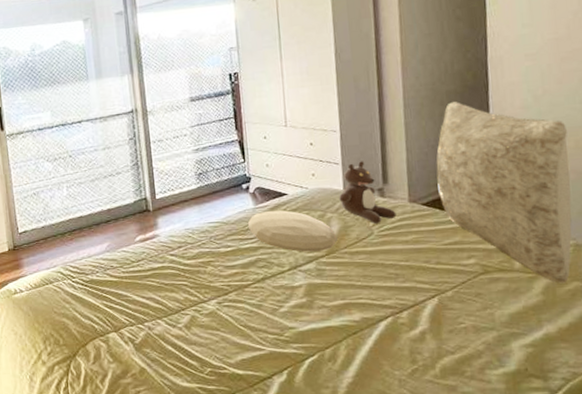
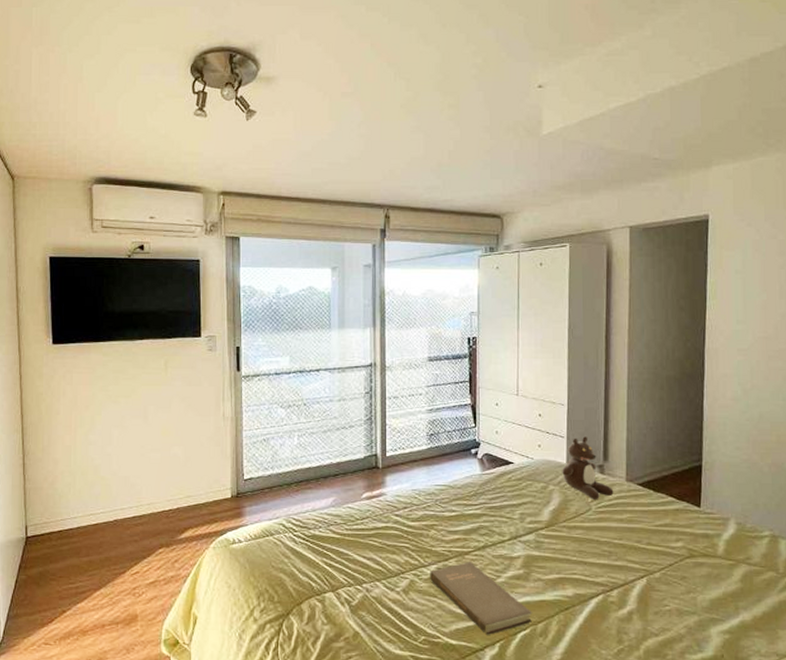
book: none [210,293,320,363] -> present [430,561,533,635]
cushion: present [248,210,338,252] -> none [474,478,557,523]
pillow: present [435,102,572,284] -> none [653,387,771,573]

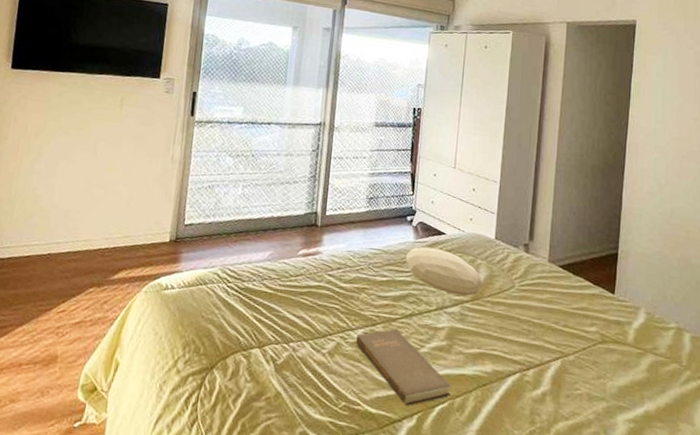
cushion: none [474,478,557,523] -> present [406,246,483,296]
stuffed animal: present [562,436,614,499] -> none [490,214,537,277]

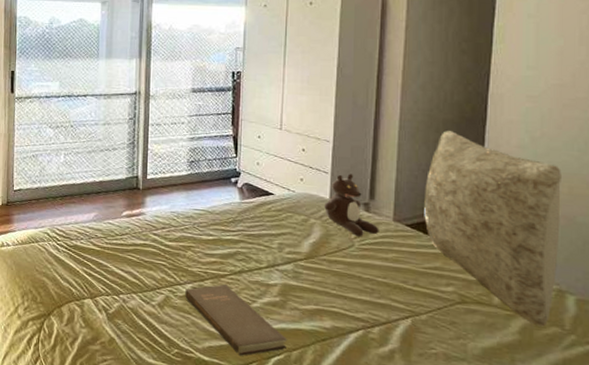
cushion: present [406,246,483,296] -> none [232,207,318,255]
stuffed animal: none [490,214,537,277] -> present [324,174,379,236]
pillow: none [574,176,681,364] -> present [424,131,561,327]

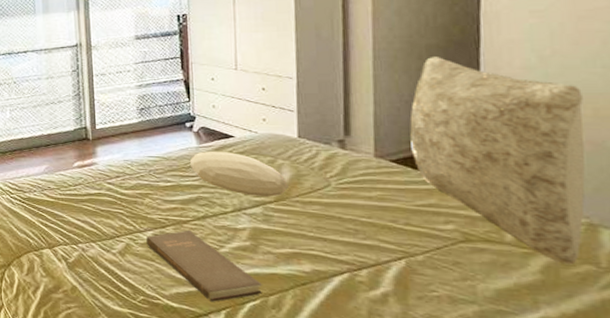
cushion: none [232,207,318,255] -> present [190,150,289,197]
stuffed animal: present [324,174,379,236] -> none [292,110,359,175]

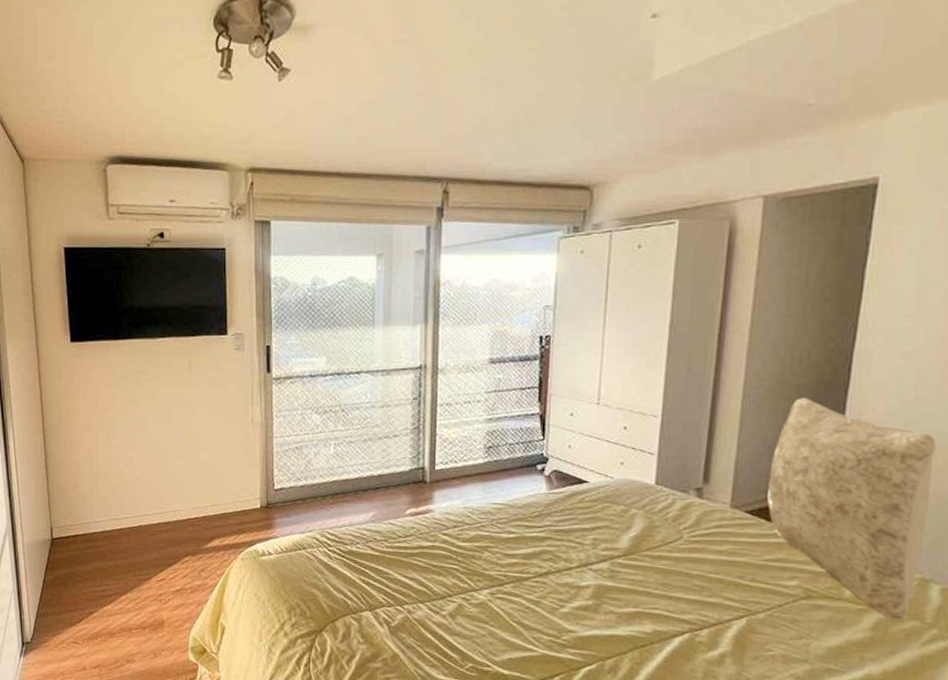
book: present [146,229,263,302] -> none [481,587,601,668]
cushion: present [190,150,289,197] -> none [538,497,640,551]

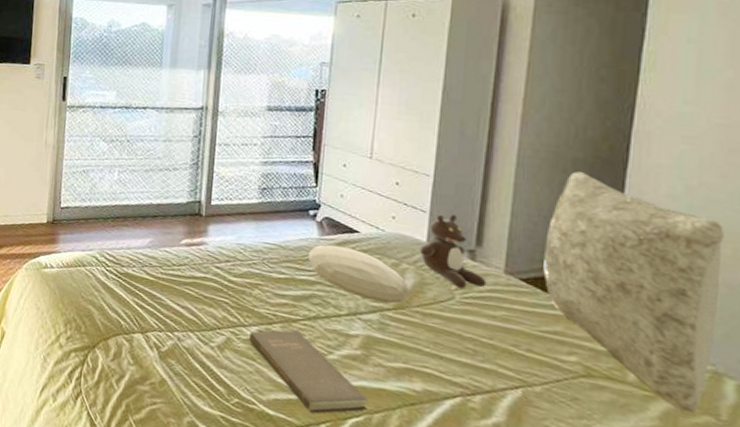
book: none [481,587,601,668] -> present [249,329,369,414]
cushion: none [538,497,640,551] -> present [308,244,410,304]
stuffed animal: none [648,454,714,527] -> present [420,214,487,288]

